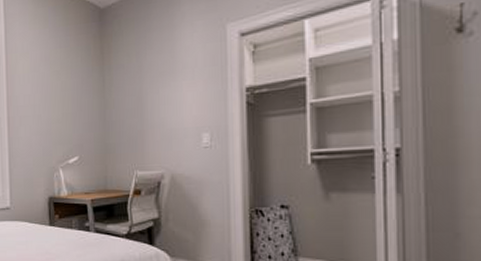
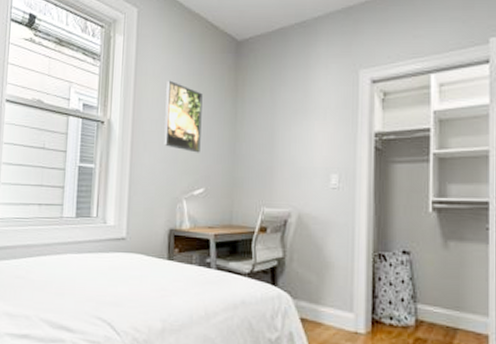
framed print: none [36,55,72,123] -> present [164,80,203,153]

